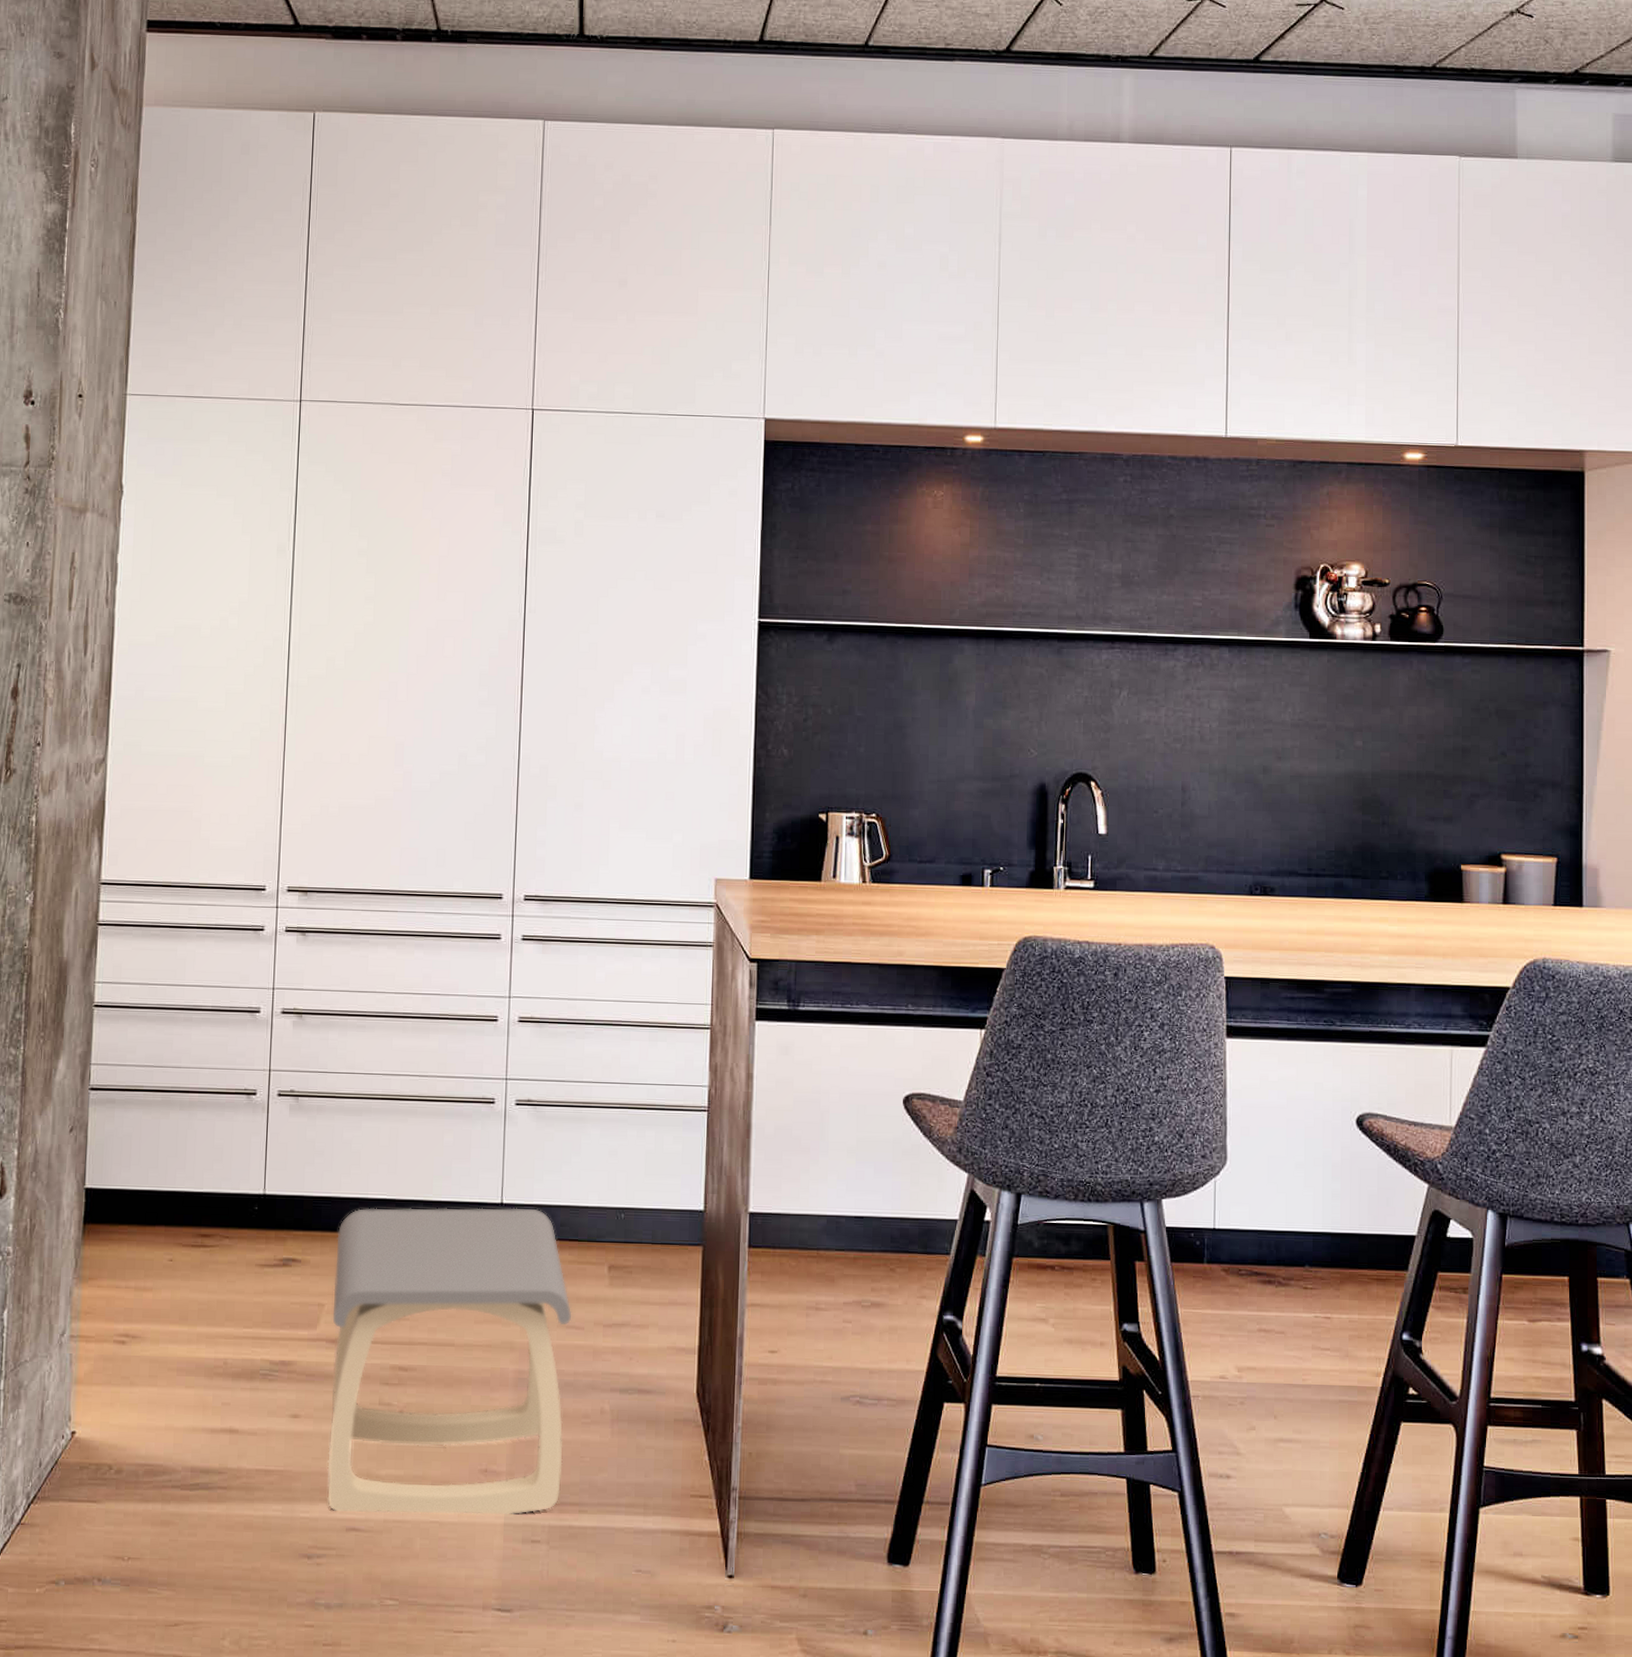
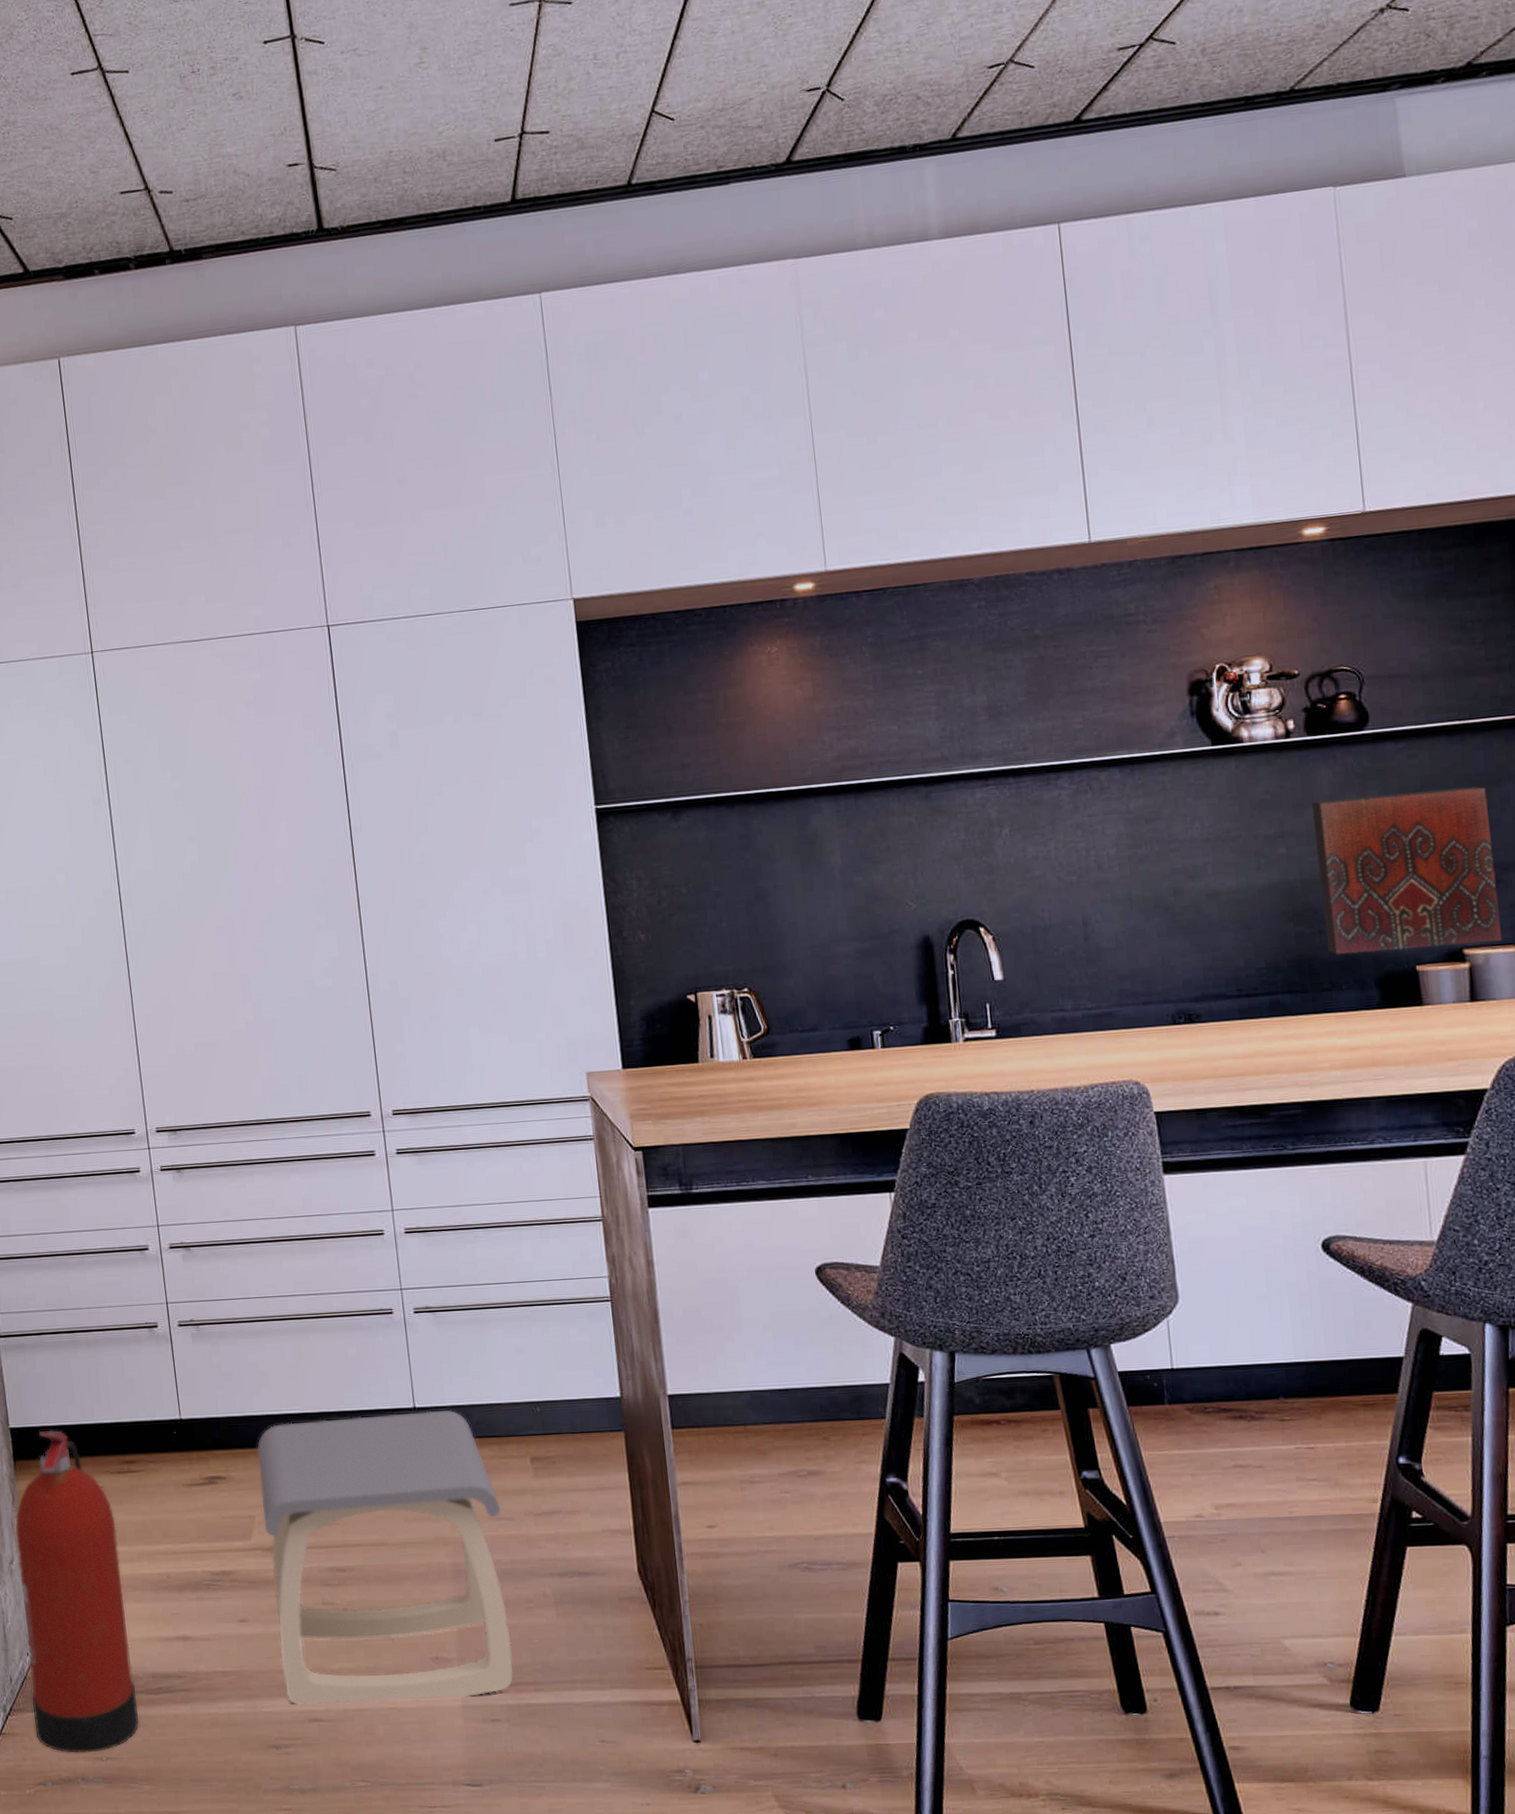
fire extinguisher: none [57,1194,180,1551] -> present [15,1430,140,1753]
decorative tile: none [1387,702,1535,851] -> present [1311,786,1503,955]

